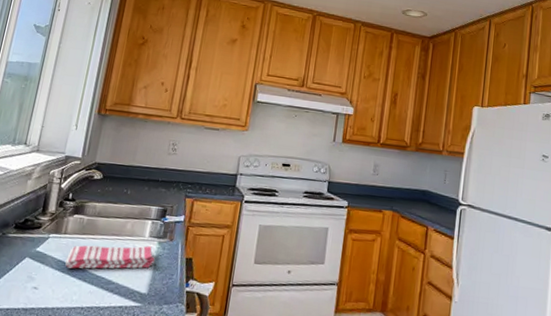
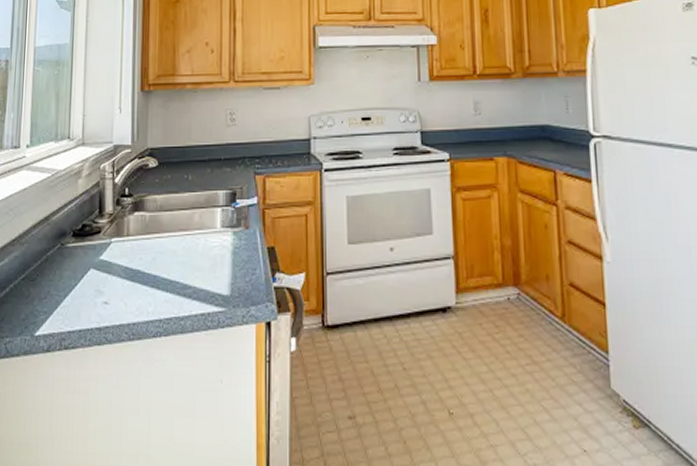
dish towel: present [65,245,155,269] -> none [134,238,232,275]

